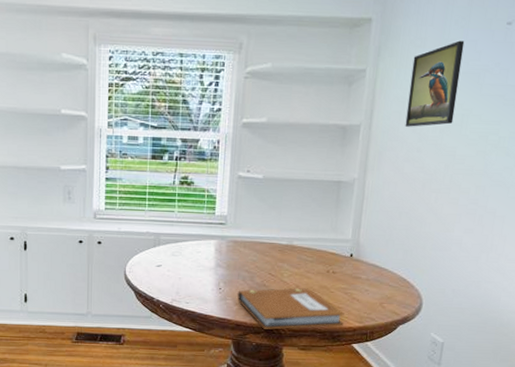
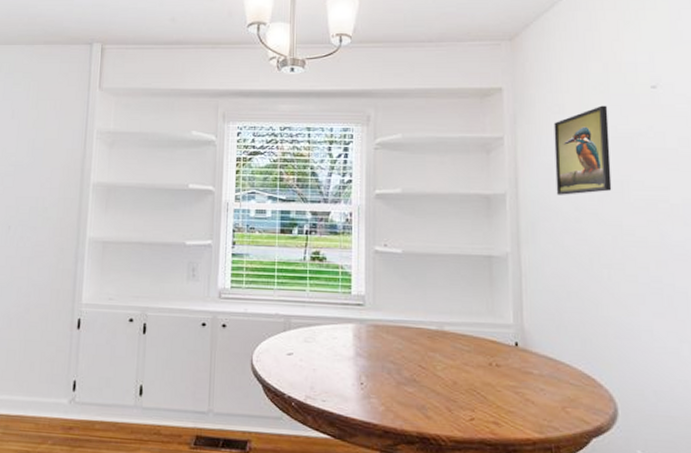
notebook: present [236,288,346,330] -> none [382,384,520,439]

